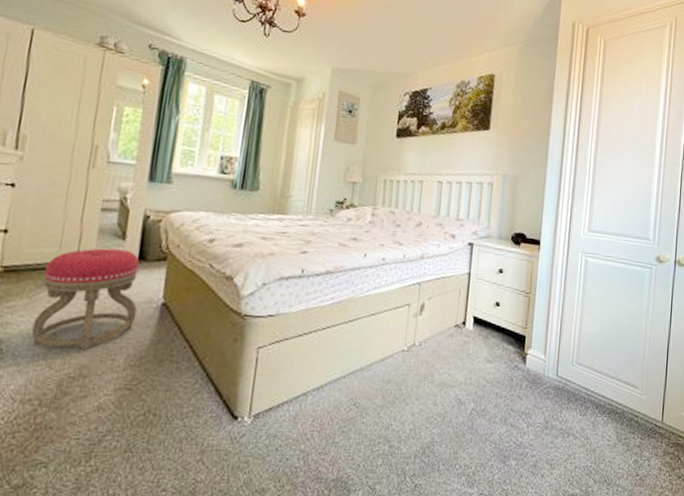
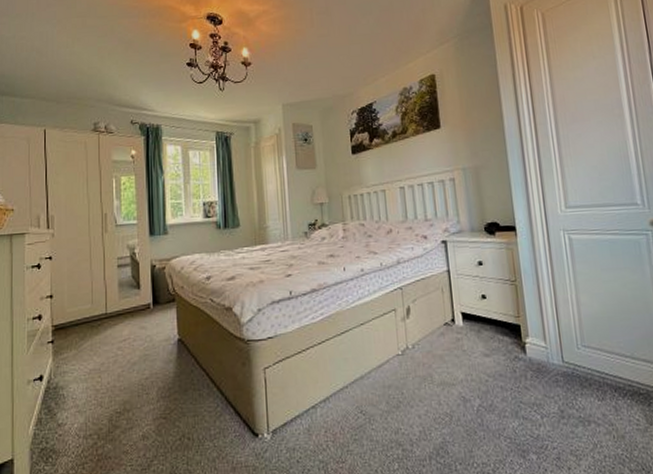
stool: present [31,248,140,351] -> none [82,297,159,389]

